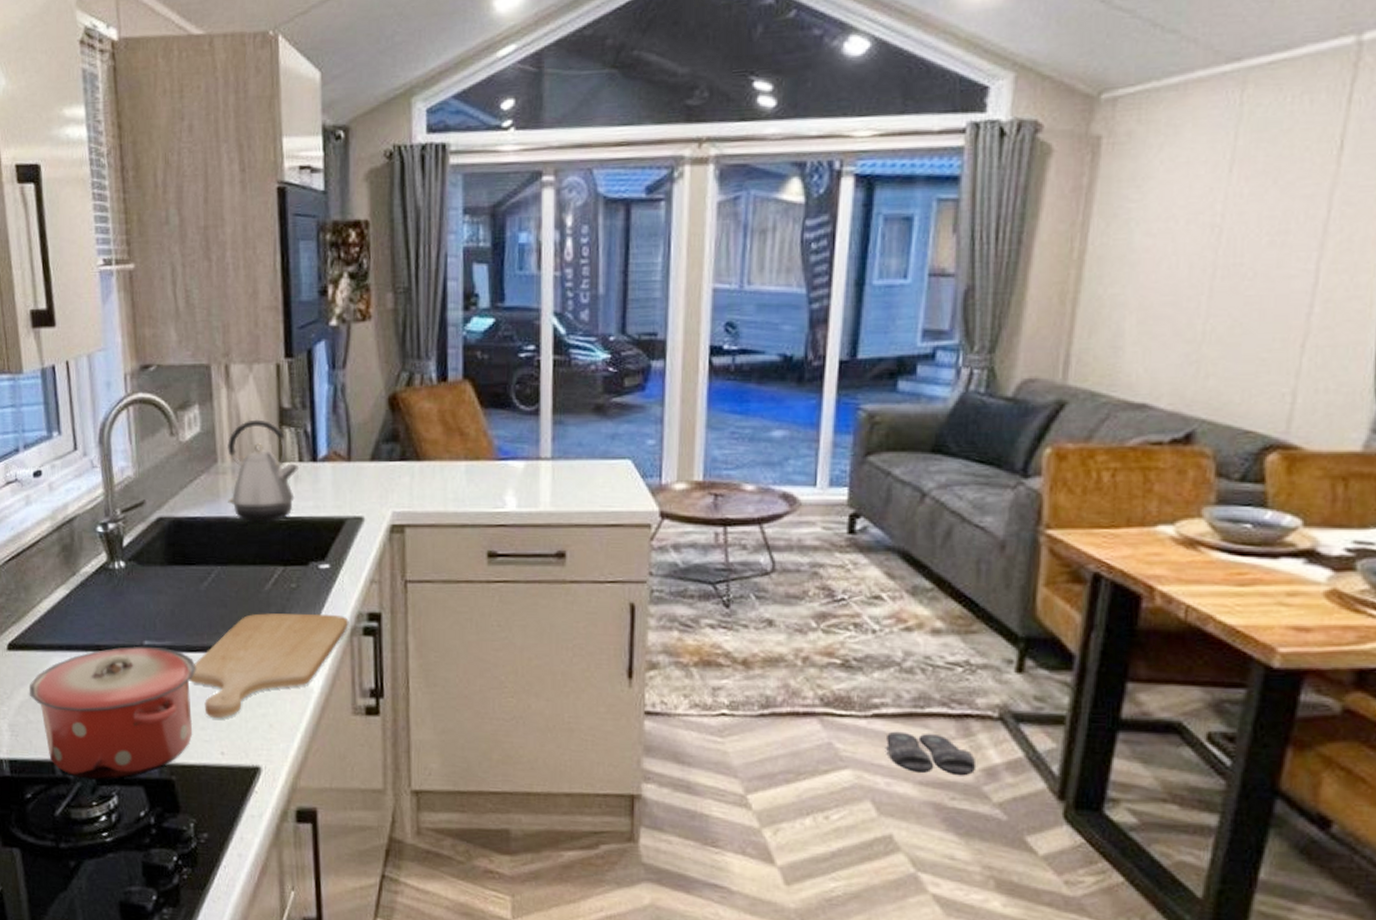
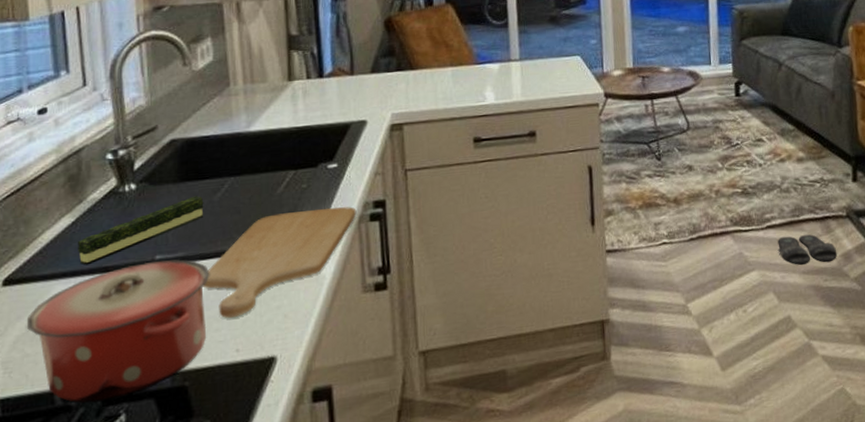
sponge: none [72,582,191,641] -> present [78,195,204,266]
kettle: present [228,419,300,522] -> none [239,46,308,134]

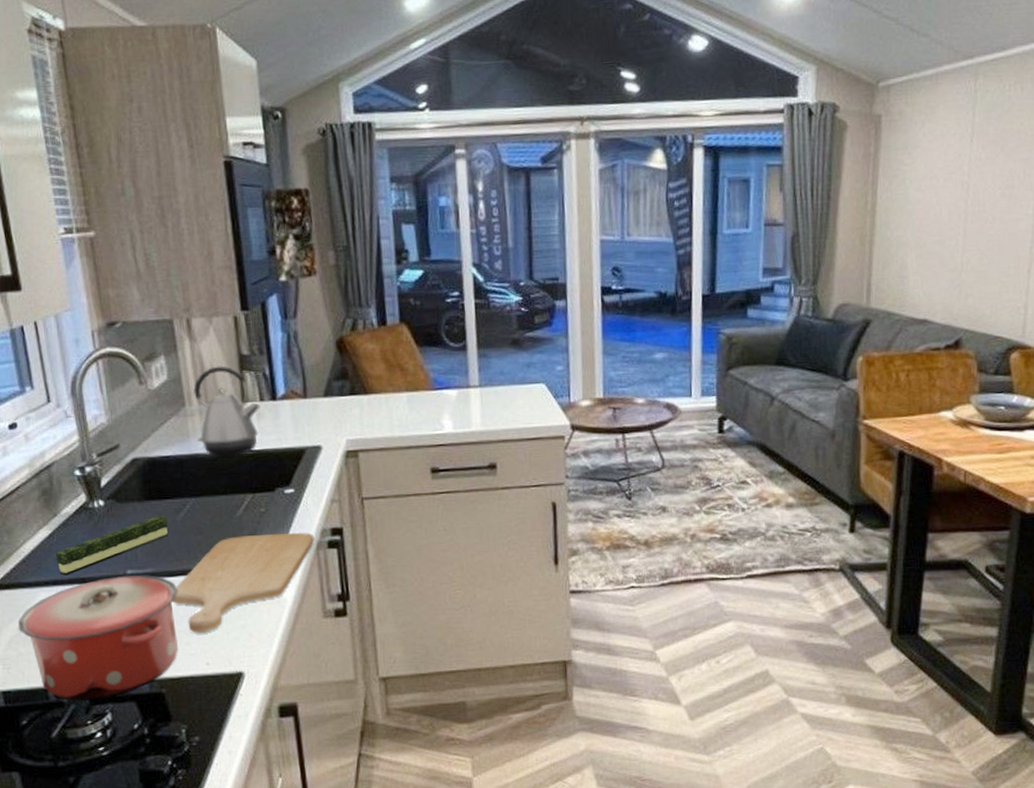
kettle: none [239,46,308,134] -> present [193,365,261,456]
slippers: present [777,234,837,265] -> none [758,587,825,618]

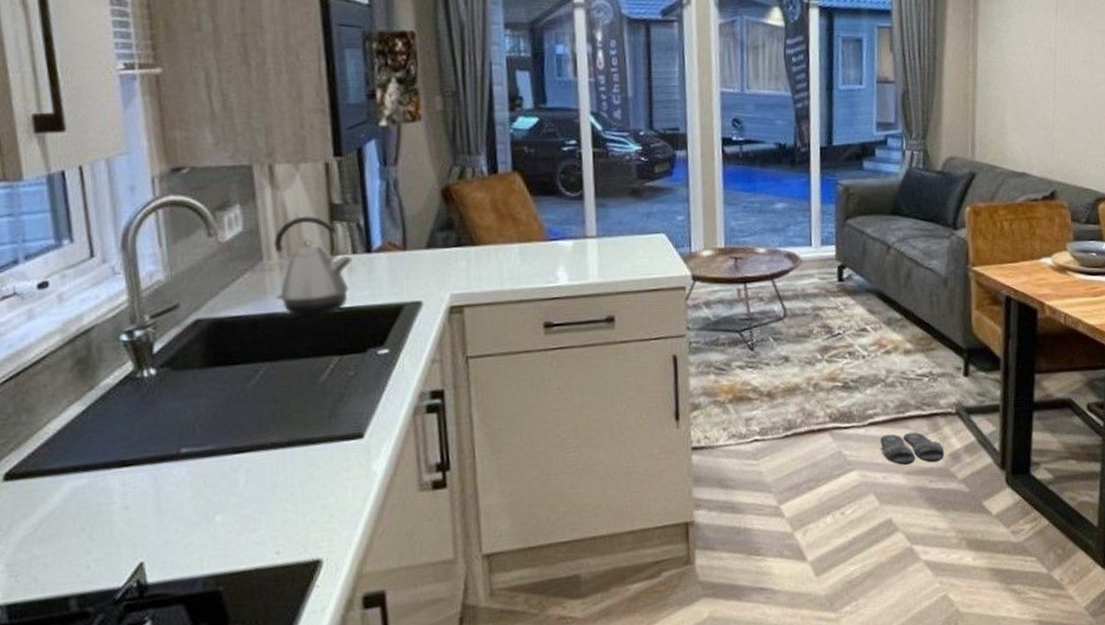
casserole: present [17,575,179,702] -> none [33,453,245,610]
sponge: present [56,515,168,576] -> none [90,383,236,459]
chopping board: present [172,532,315,634] -> none [236,397,412,519]
slippers: none [758,587,825,618] -> present [880,432,944,465]

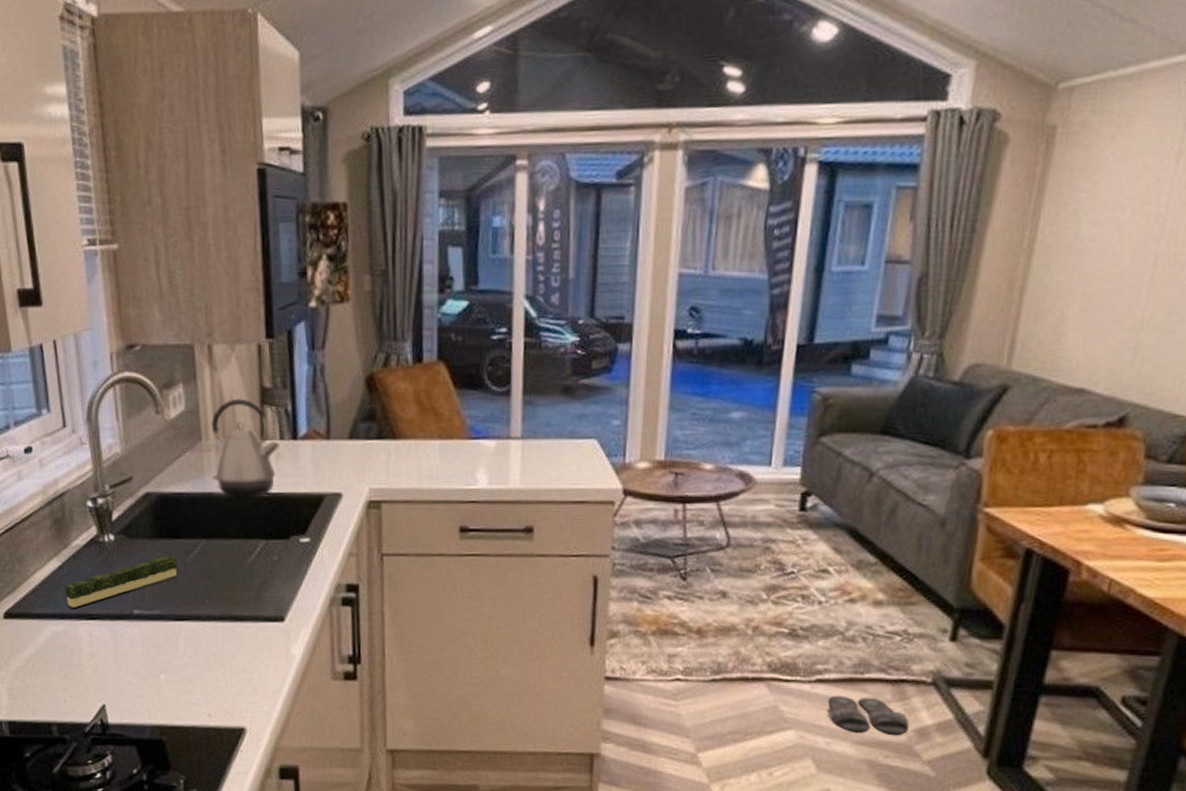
sponge: none [90,383,236,459] -> present [65,554,178,610]

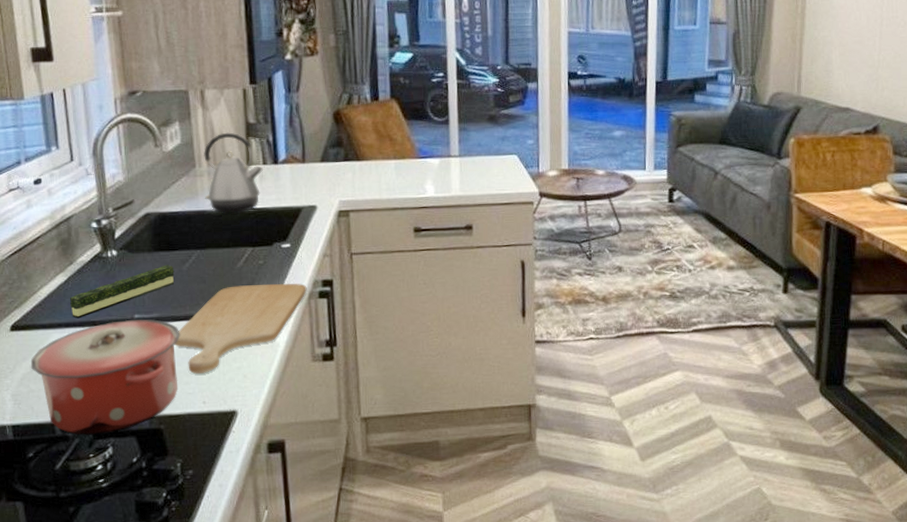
casserole: none [25,615,184,741] -> present [30,319,181,436]
chopping board: none [177,584,328,684] -> present [174,283,307,375]
slippers: present [826,695,909,735] -> none [702,341,762,369]

